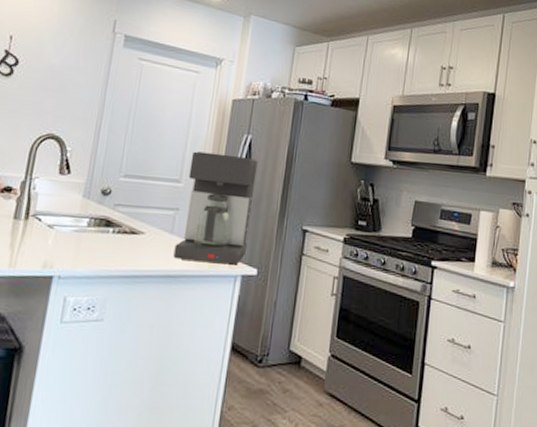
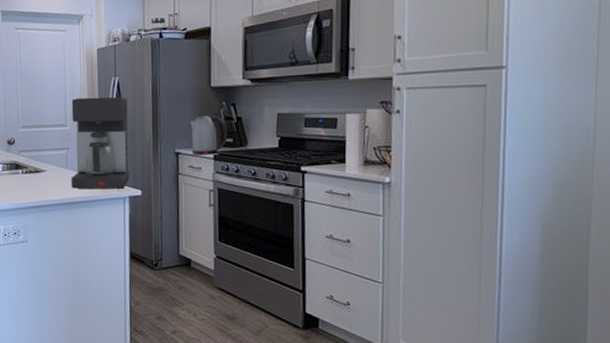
kettle: none [321,191,362,237] -> present [190,115,228,155]

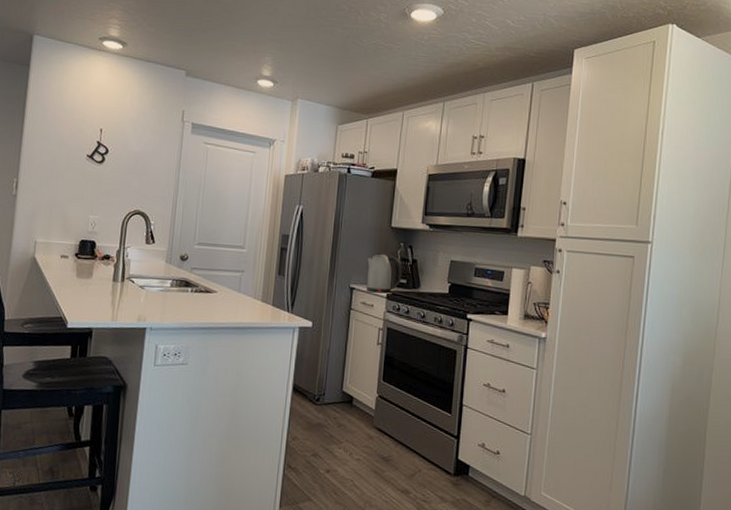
coffee maker: present [71,97,130,189] -> none [241,221,309,319]

